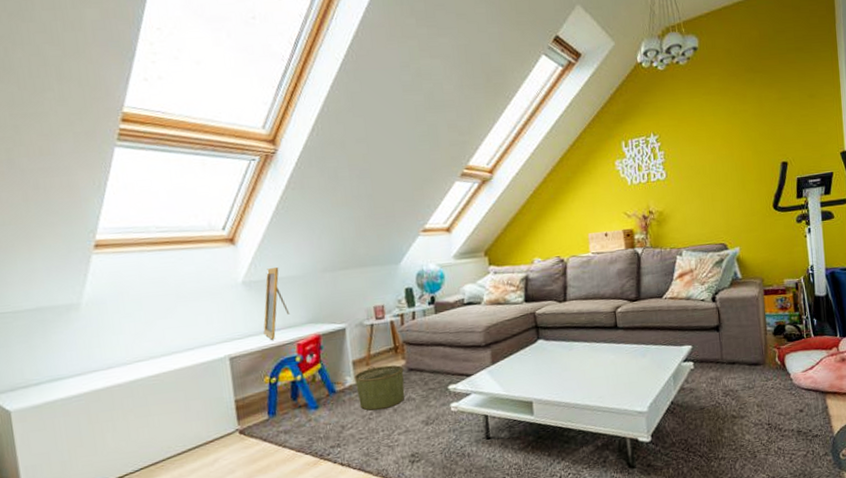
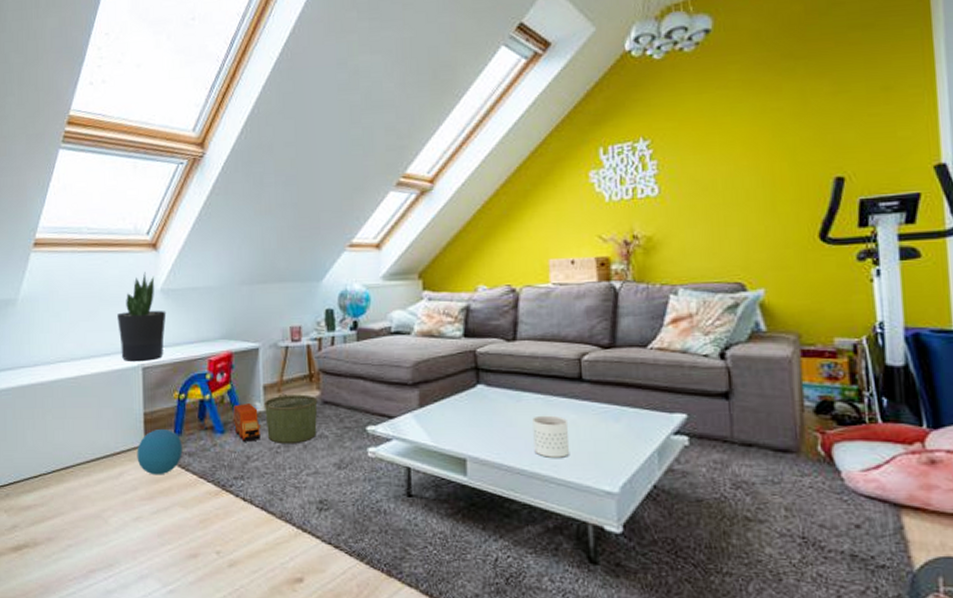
planter: none [198,266,251,354] -> present [117,272,167,361]
ball: none [230,412,278,457] -> present [137,428,183,475]
picture frame: present [263,267,290,340] -> none [176,277,204,353]
toy truck: none [325,379,353,414] -> present [233,404,261,442]
mug: none [582,358,611,392] -> present [532,415,570,458]

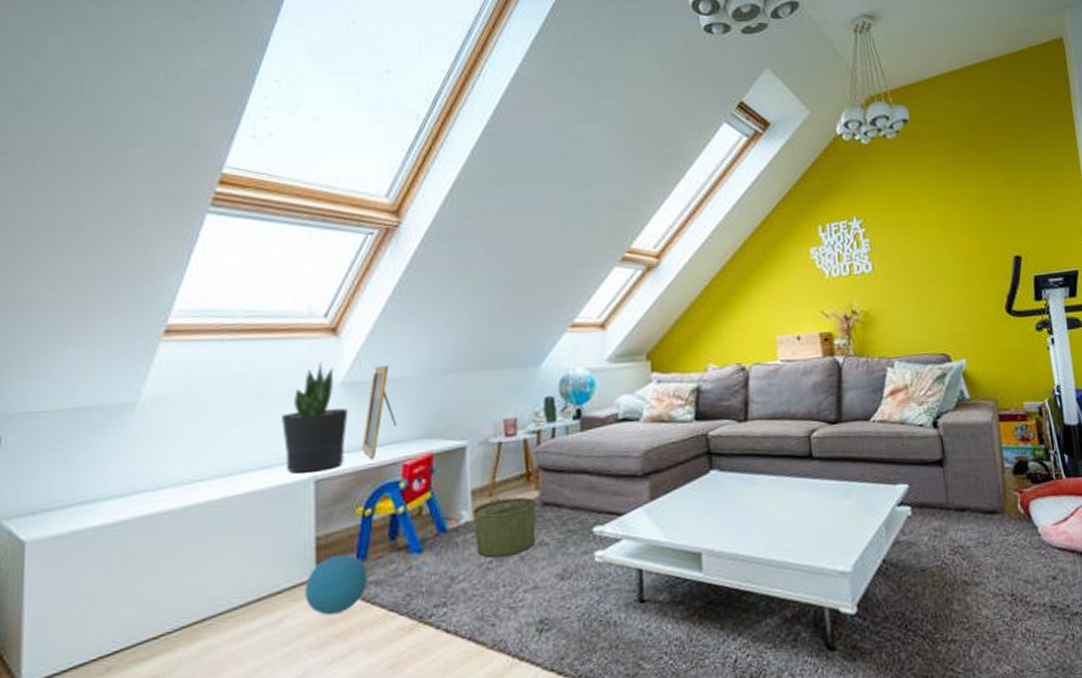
picture frame: none [176,277,204,353] -> present [361,366,397,459]
toy truck: present [233,404,261,442] -> none [434,513,469,560]
mug: present [532,415,570,458] -> none [767,496,804,542]

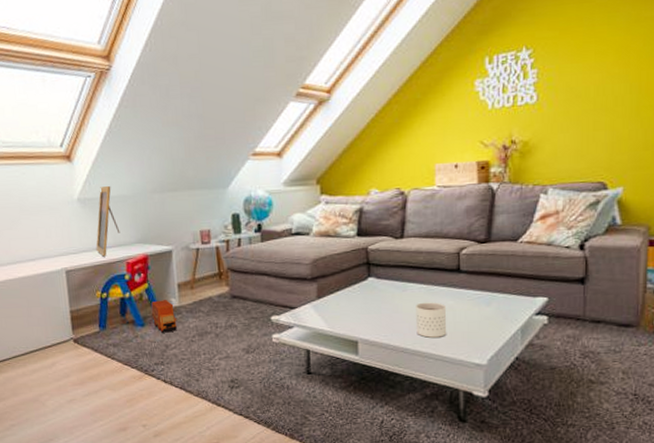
planter: present [282,362,349,474] -> none [38,183,85,265]
ball: present [305,554,367,616] -> none [66,323,108,364]
toy truck: none [434,513,469,560] -> present [151,300,177,333]
basket: present [471,497,537,558] -> none [178,290,227,333]
mug: none [767,496,804,542] -> present [416,302,447,338]

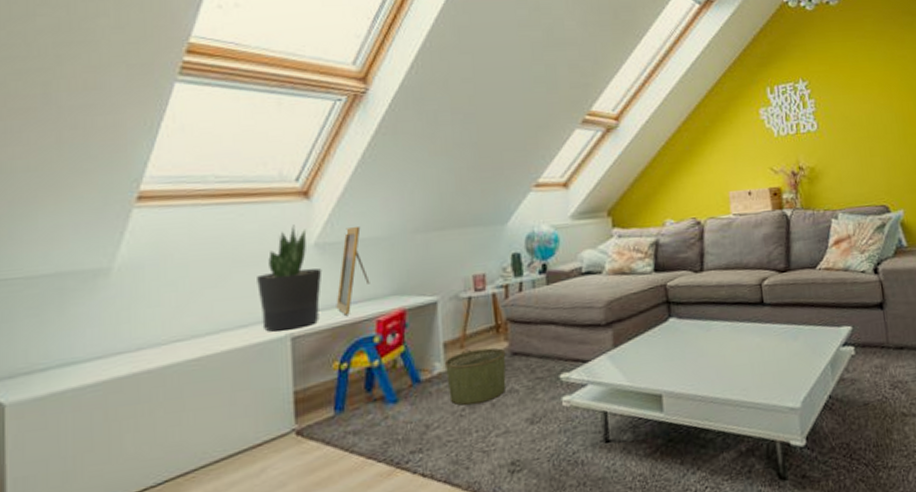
planter: none [38,183,85,265] -> present [257,225,323,332]
toy truck: present [151,300,177,333] -> none [408,365,442,409]
basket: none [178,290,227,333] -> present [444,347,506,406]
mug: present [416,302,447,338] -> none [722,340,757,383]

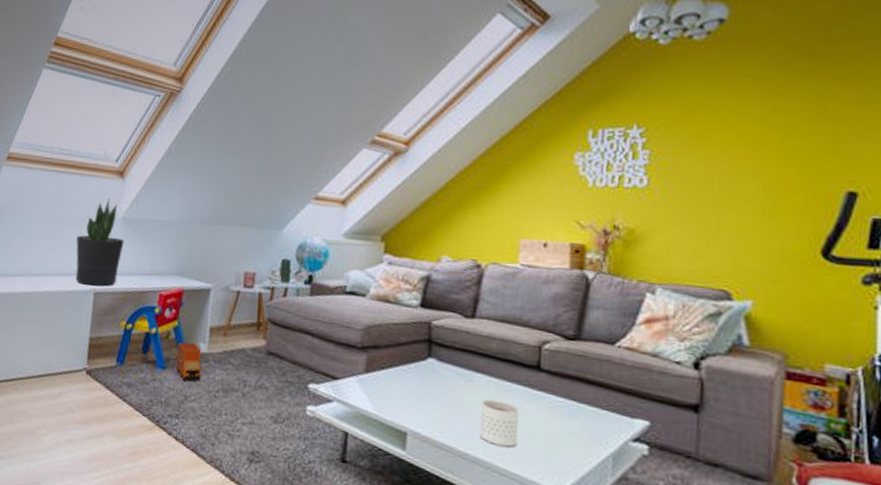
picture frame: present [336,227,370,315] -> none [130,209,159,284]
toy truck: none [408,365,442,409] -> present [176,342,203,382]
basket: present [444,347,506,406] -> none [207,337,263,391]
mug: none [722,340,757,383] -> present [480,399,520,447]

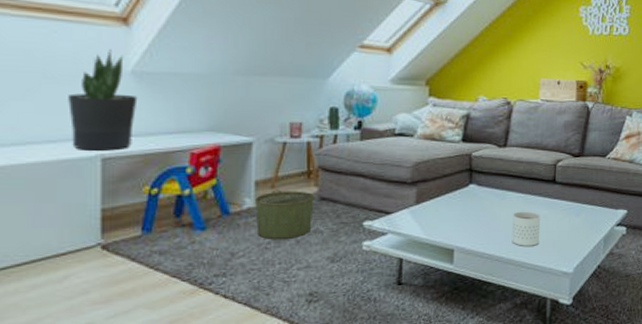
toy truck: present [176,342,203,382] -> none [218,199,250,238]
basket: none [207,337,263,391] -> present [254,189,315,239]

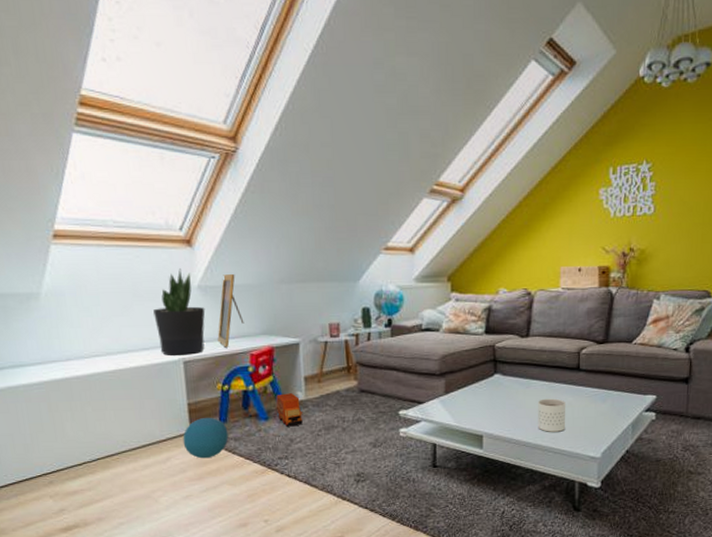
ball: none [89,225,152,277] -> present [183,417,229,459]
picture frame: none [150,60,187,144] -> present [217,274,244,348]
toy truck: none [218,199,250,238] -> present [276,393,303,427]
basket: present [254,189,315,239] -> none [305,383,355,427]

